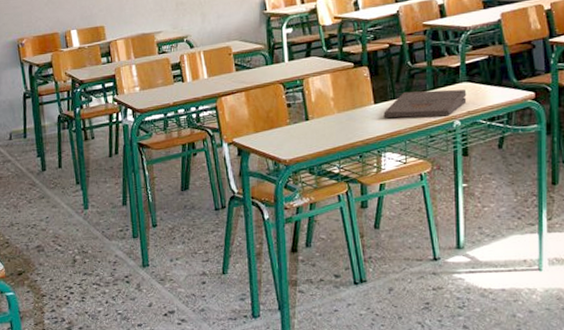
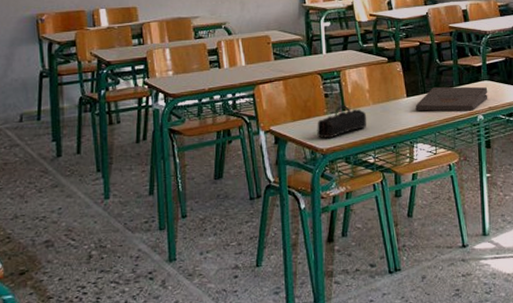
pencil case: none [279,114,332,150] -> present [317,105,367,139]

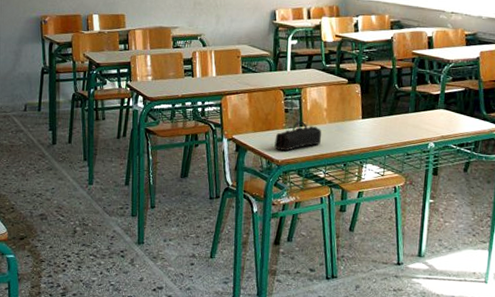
pizza box: present [415,86,488,112] -> none [369,112,443,138]

